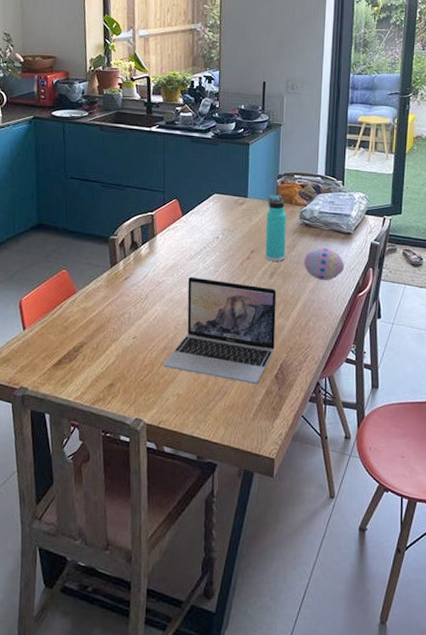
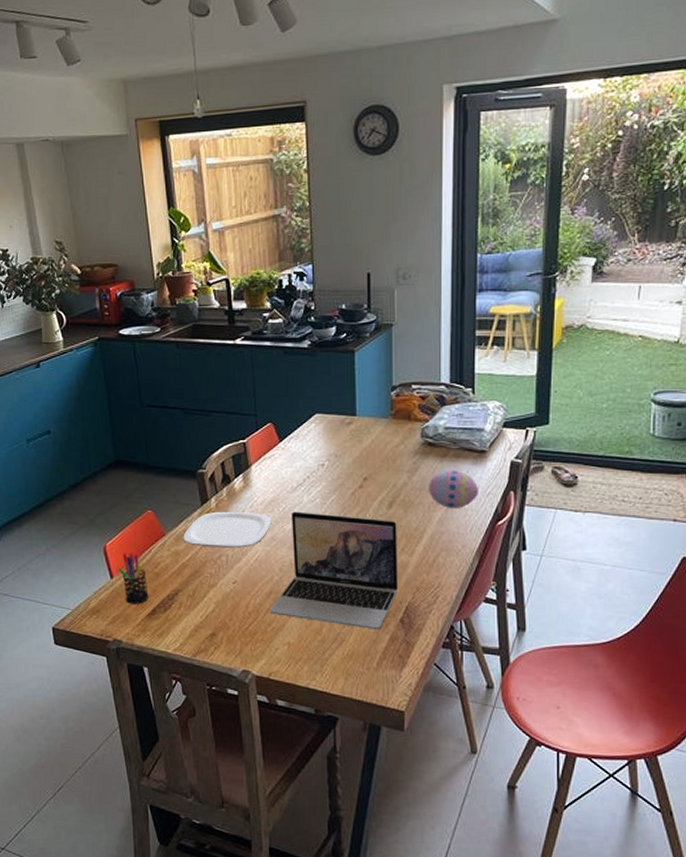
pen holder: none [31,307,57,355] -> present [118,553,149,604]
plate: none [92,273,171,307] -> present [183,511,272,548]
thermos bottle: present [265,195,287,261] -> none [380,410,405,489]

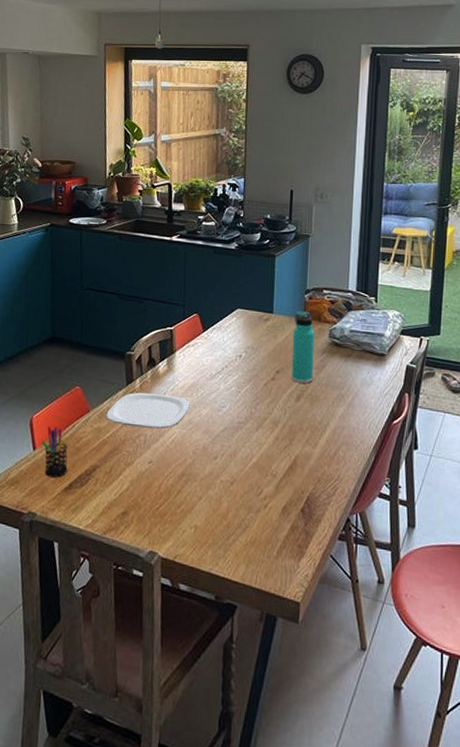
laptop: present [269,511,398,630] -> none [180,397,304,519]
thermos bottle: none [380,410,405,489] -> present [292,311,315,384]
decorative egg: present [429,470,479,508] -> none [333,369,378,406]

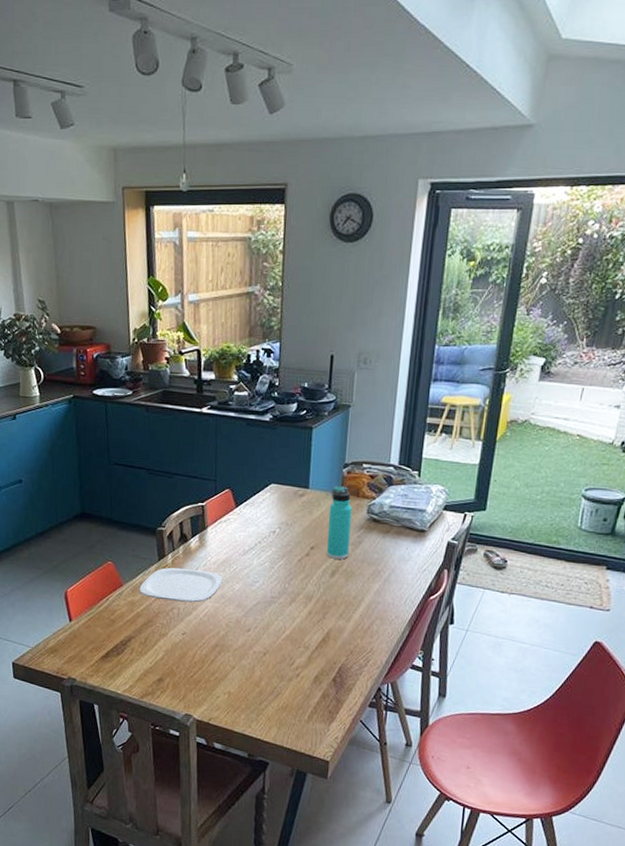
pen holder: present [41,426,68,478] -> none [77,599,104,647]

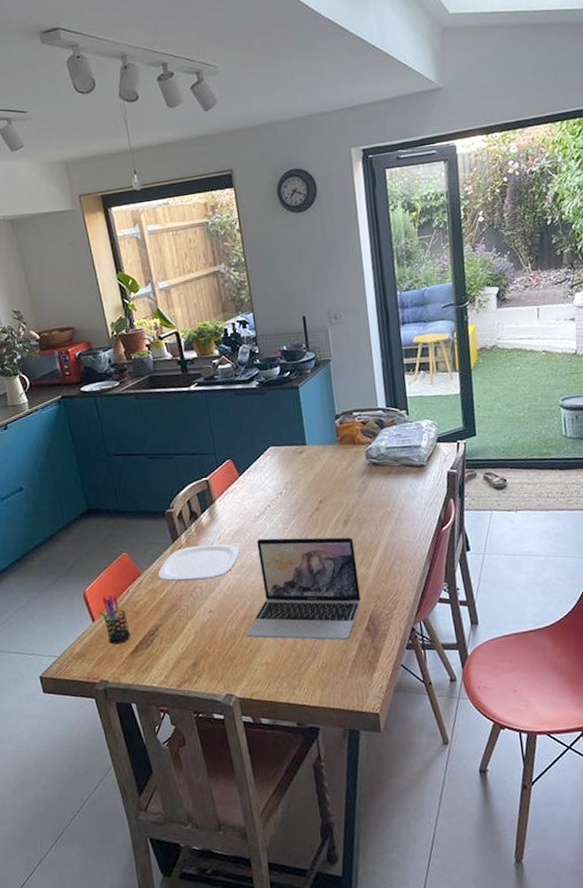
pen holder: none [77,599,104,647] -> present [99,595,131,644]
laptop: none [214,573,338,687] -> present [245,536,361,641]
thermos bottle: present [327,486,352,560] -> none [328,437,357,509]

